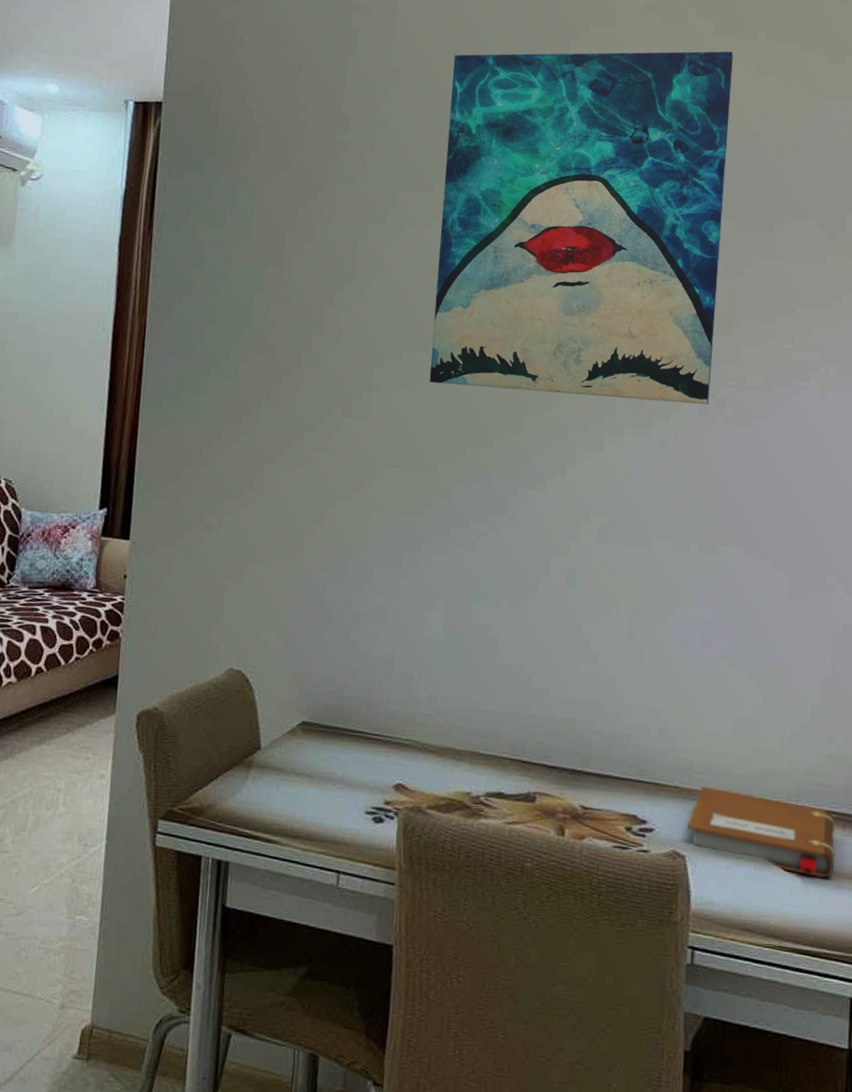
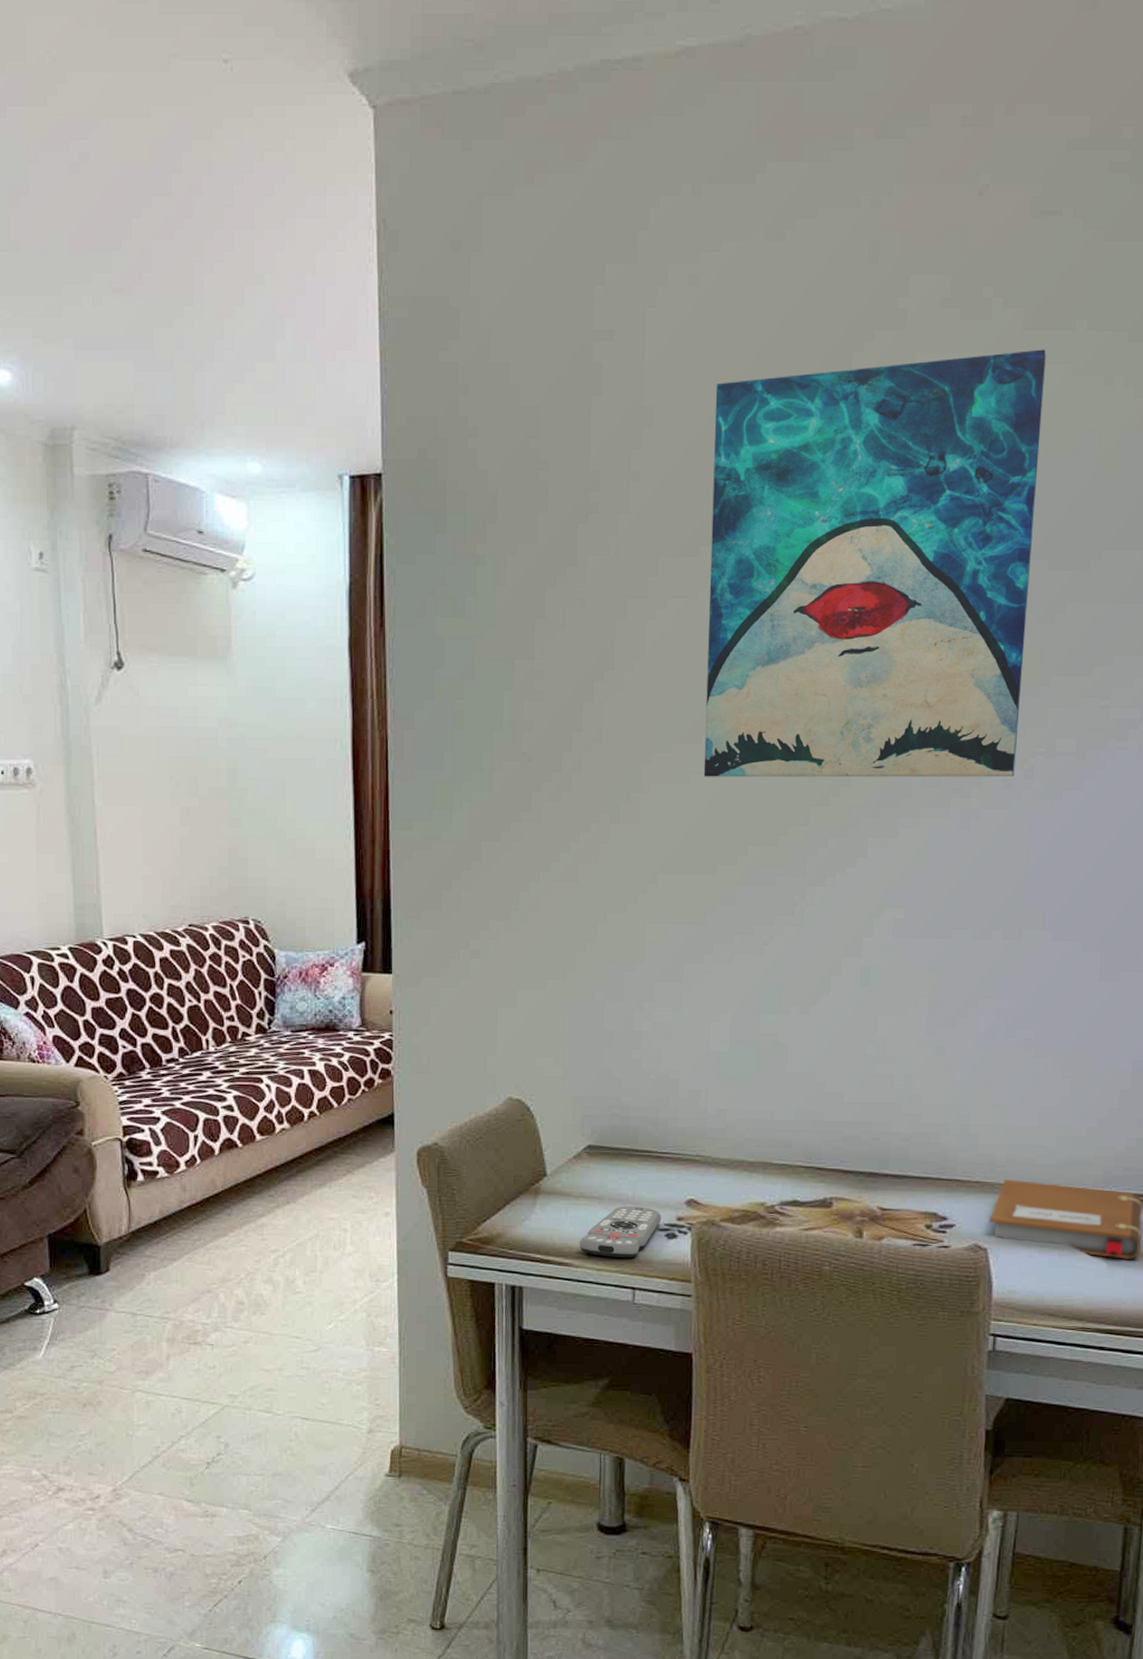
remote control: none [287,785,369,840] -> present [579,1206,661,1258]

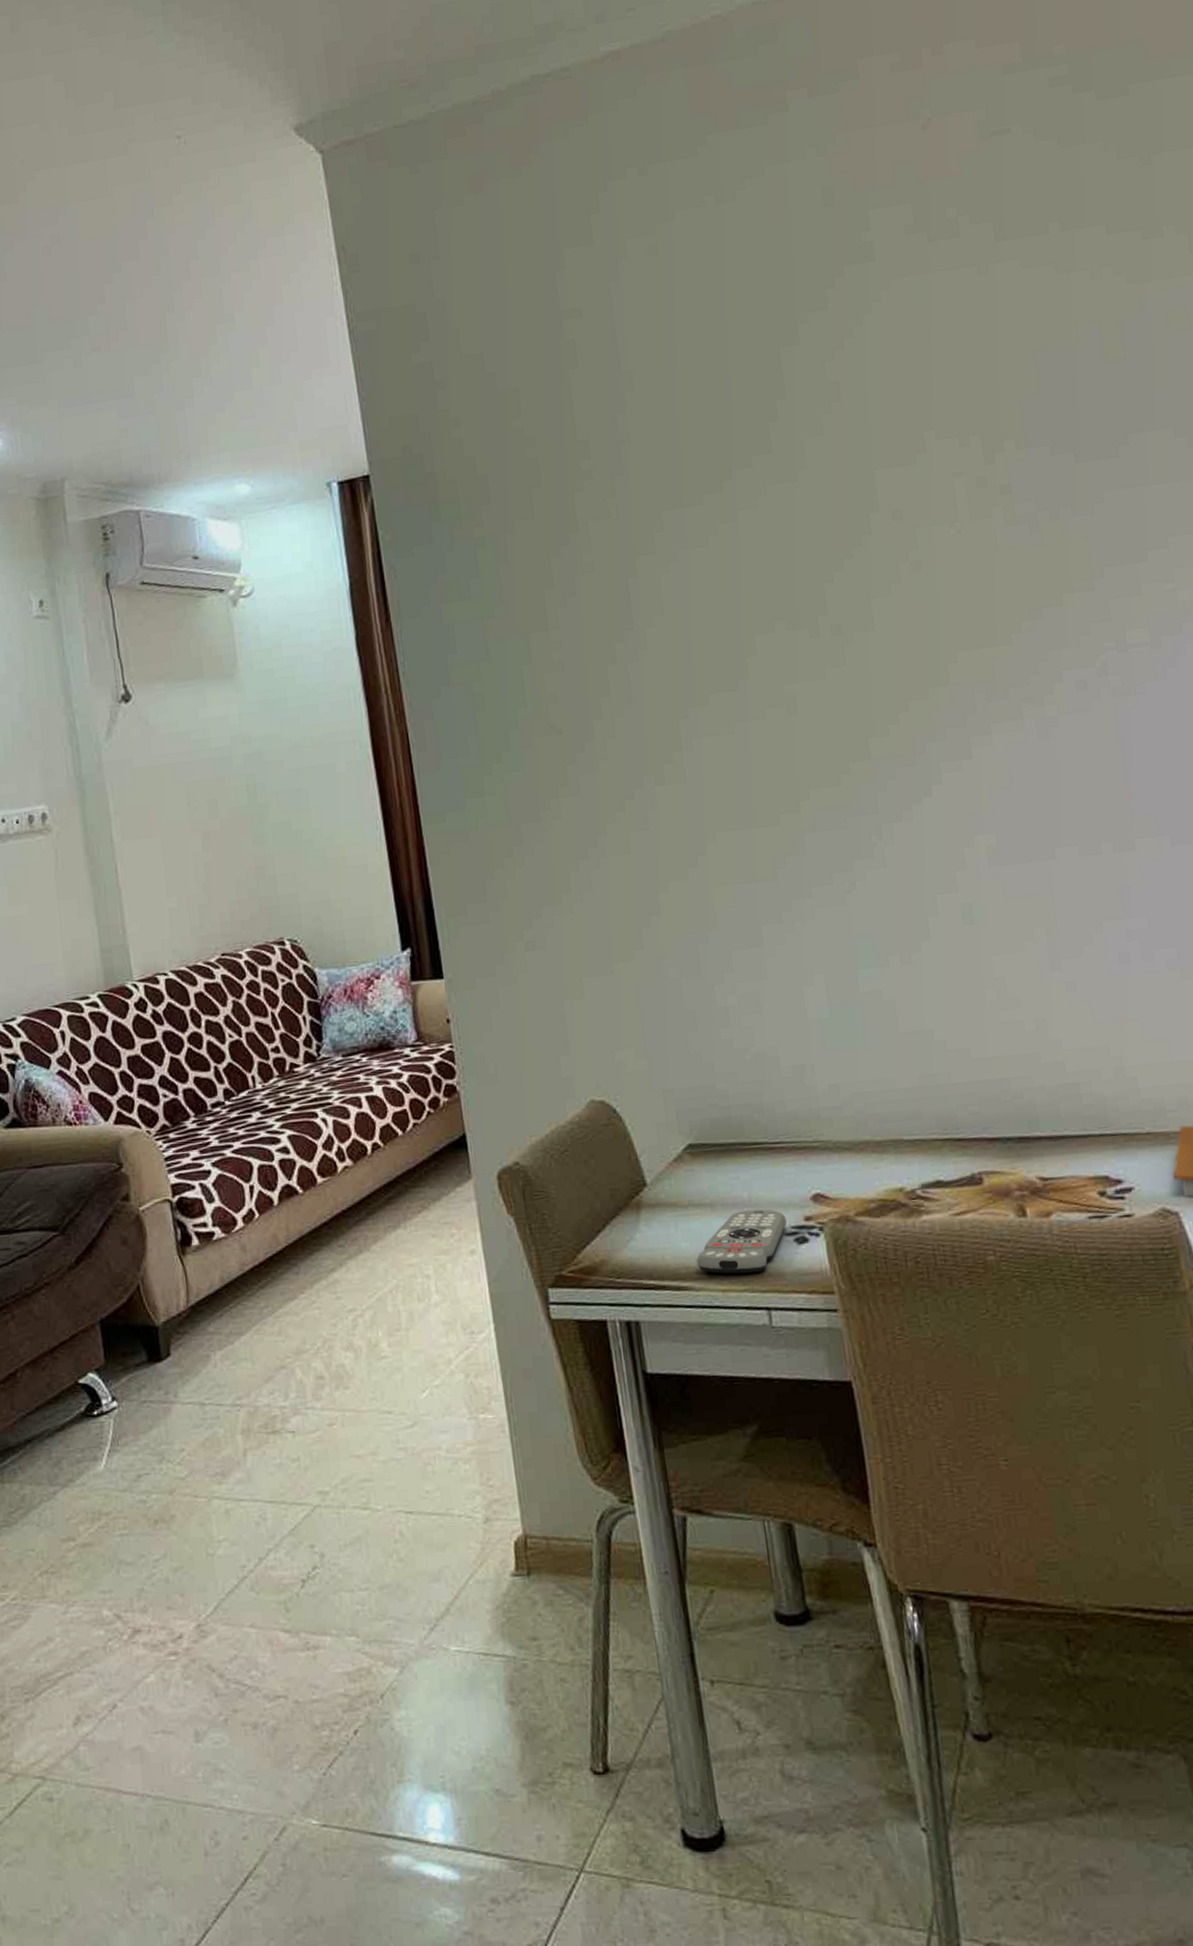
wall art: present [703,349,1046,778] -> none [692,255,1087,724]

